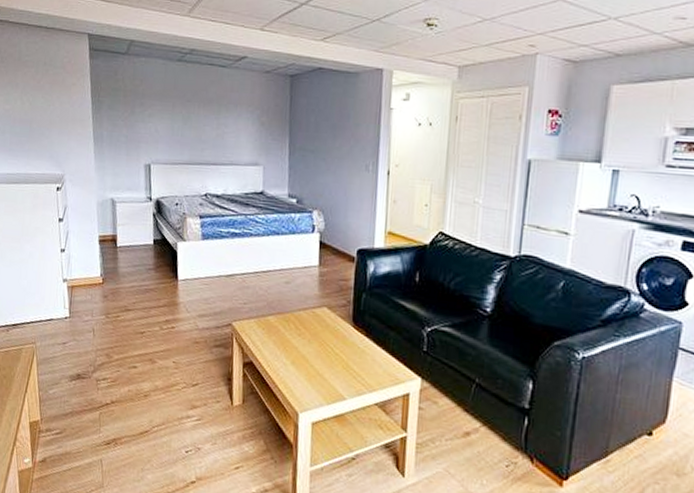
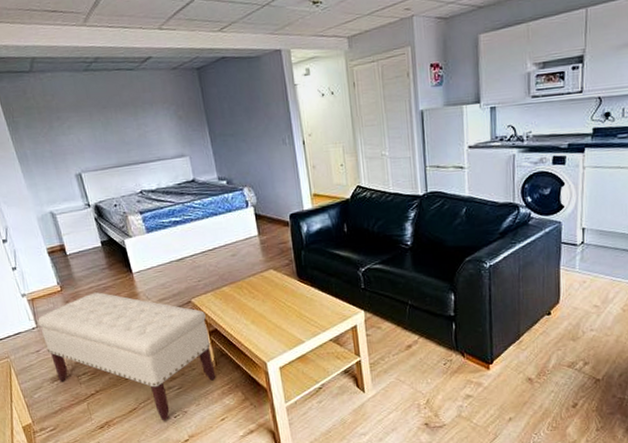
bench: none [72,292,244,454] -> present [37,292,216,421]

